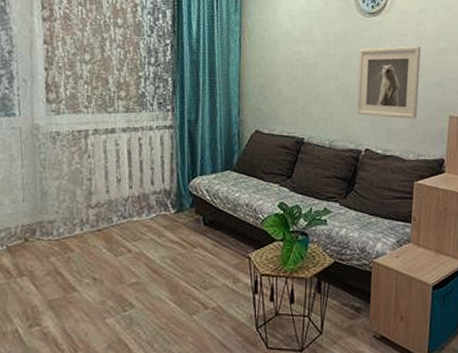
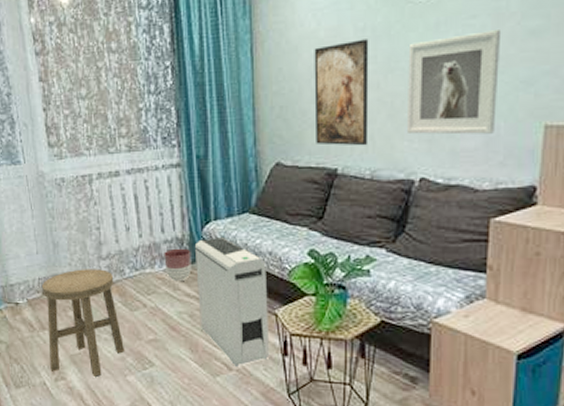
stool: none [24,217,107,321] -> present [41,269,125,377]
planter: none [151,199,178,229] -> present [164,248,192,282]
air purifier: none [180,189,243,305] -> present [194,236,270,367]
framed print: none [288,41,331,122] -> present [314,39,369,146]

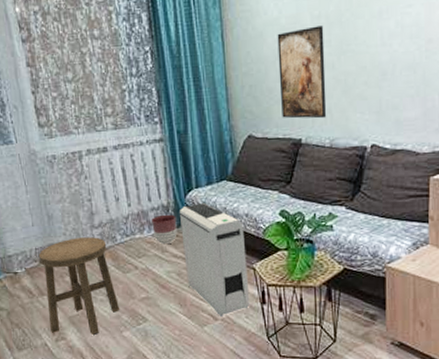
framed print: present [408,30,502,135] -> none [357,17,433,108]

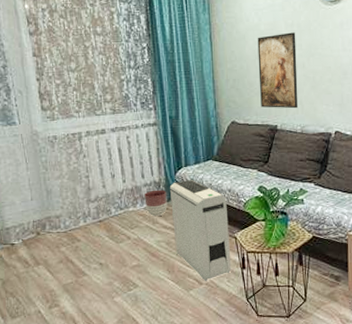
stool: present [38,237,120,335] -> none [36,210,113,301]

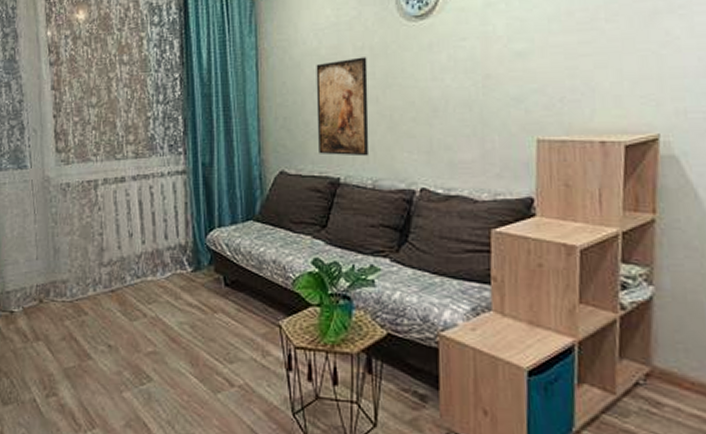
planter: present [144,189,167,217] -> none [166,255,194,291]
air purifier: present [169,179,232,281] -> none [197,243,274,382]

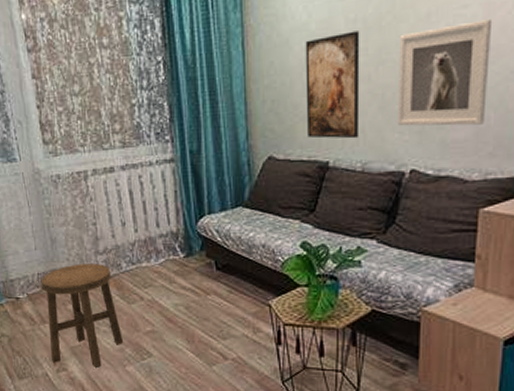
stool: none [39,276,123,393] -> present [40,264,124,367]
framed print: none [404,51,490,147] -> present [398,20,493,127]

